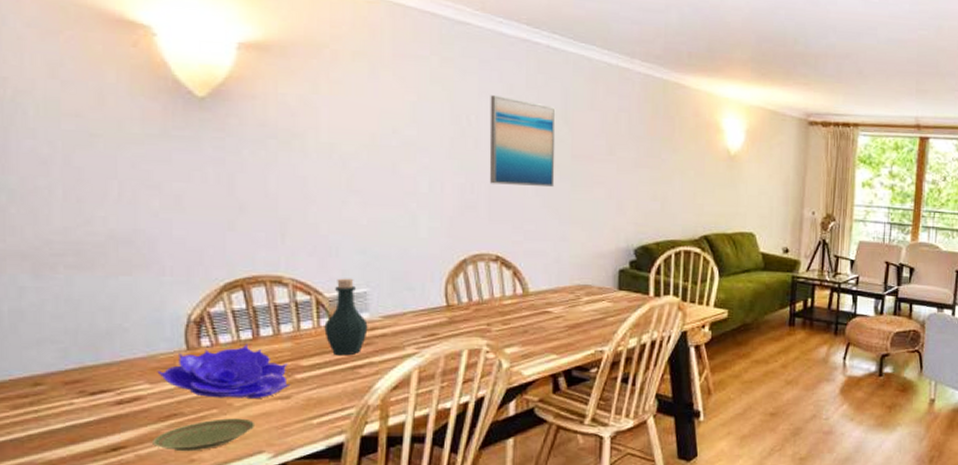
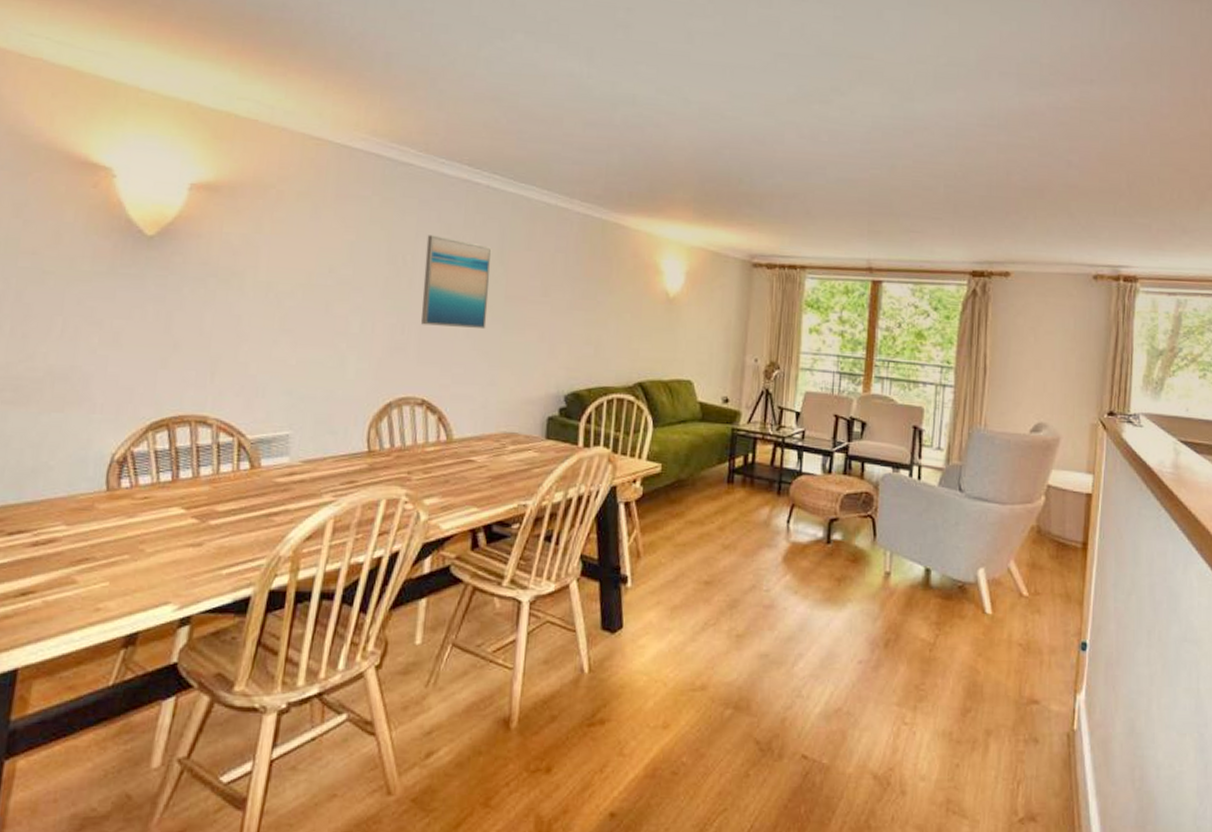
plate: present [153,418,256,452] -> none [61,565,165,600]
decorative bowl: present [157,344,289,398] -> none [75,486,204,545]
bottle: present [324,278,368,356] -> none [243,419,287,502]

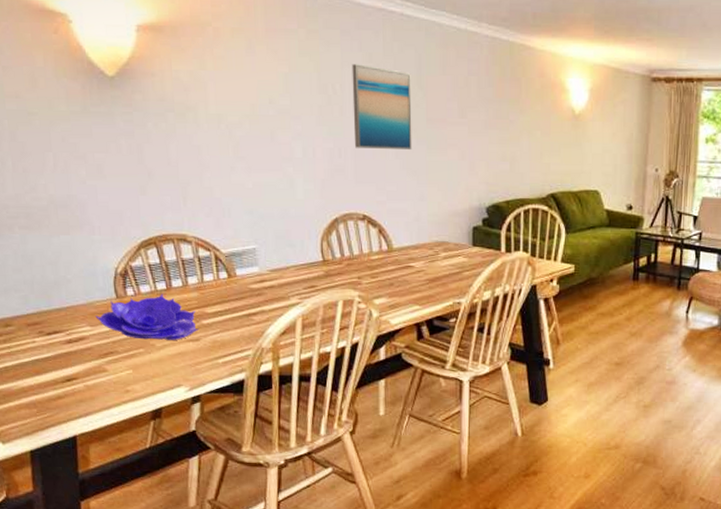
decorative bowl: none [75,486,204,545] -> present [95,293,198,340]

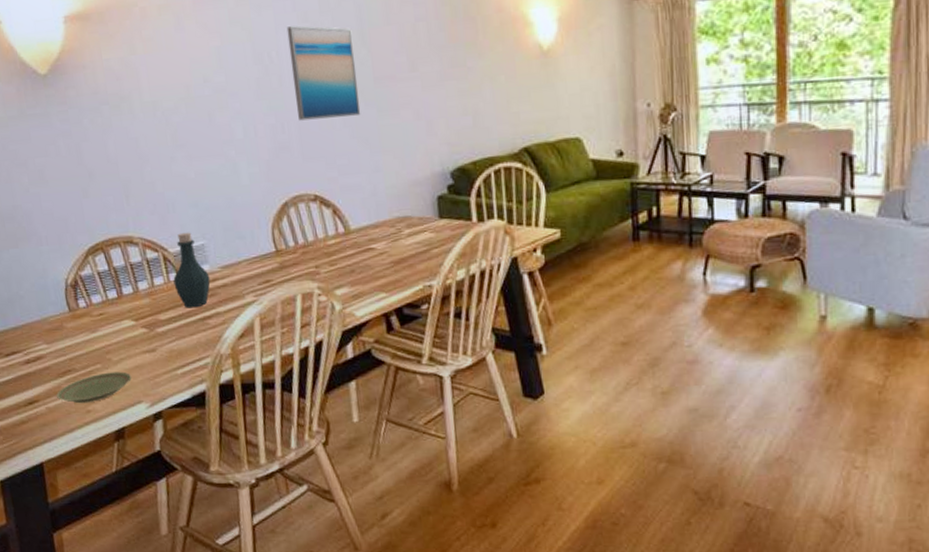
decorative bowl: present [95,293,198,340] -> none [50,302,153,354]
plate: none [96,357,174,384] -> present [56,371,132,404]
bottle: none [223,236,258,305] -> present [173,232,211,308]

